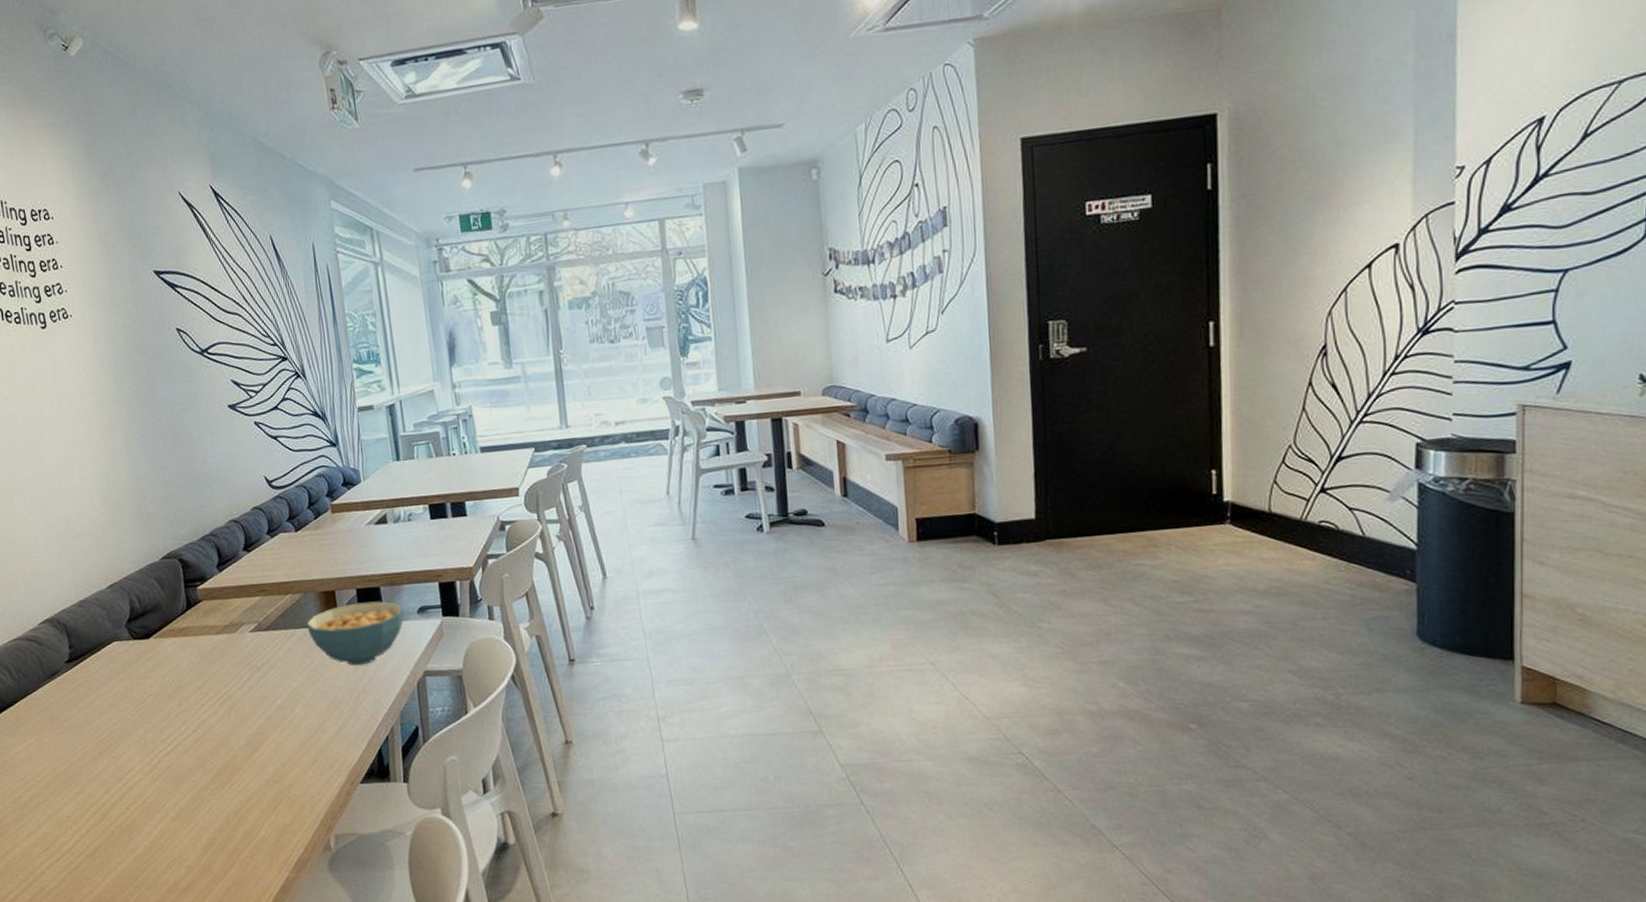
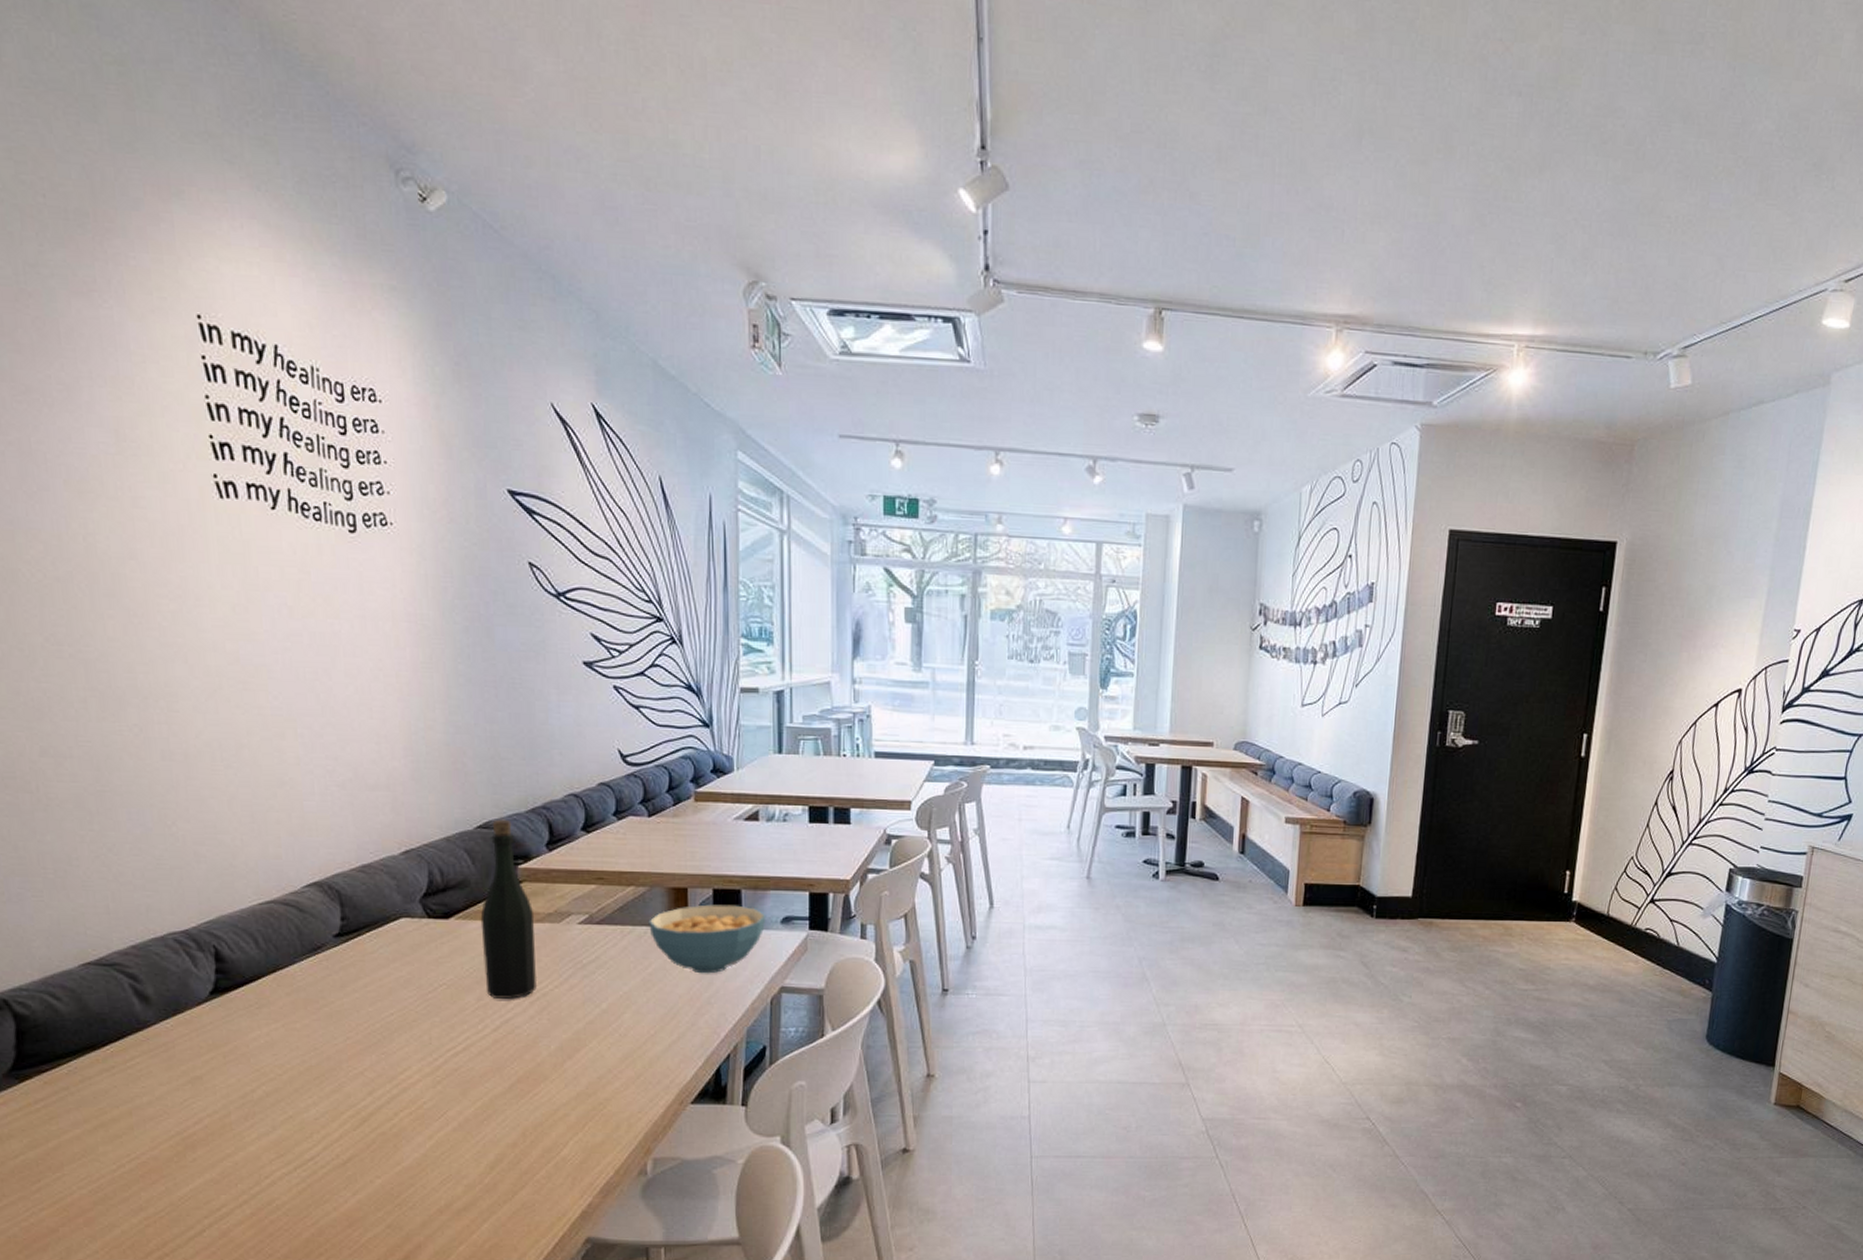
bottle: none [173,548,224,703] -> present [480,819,538,999]

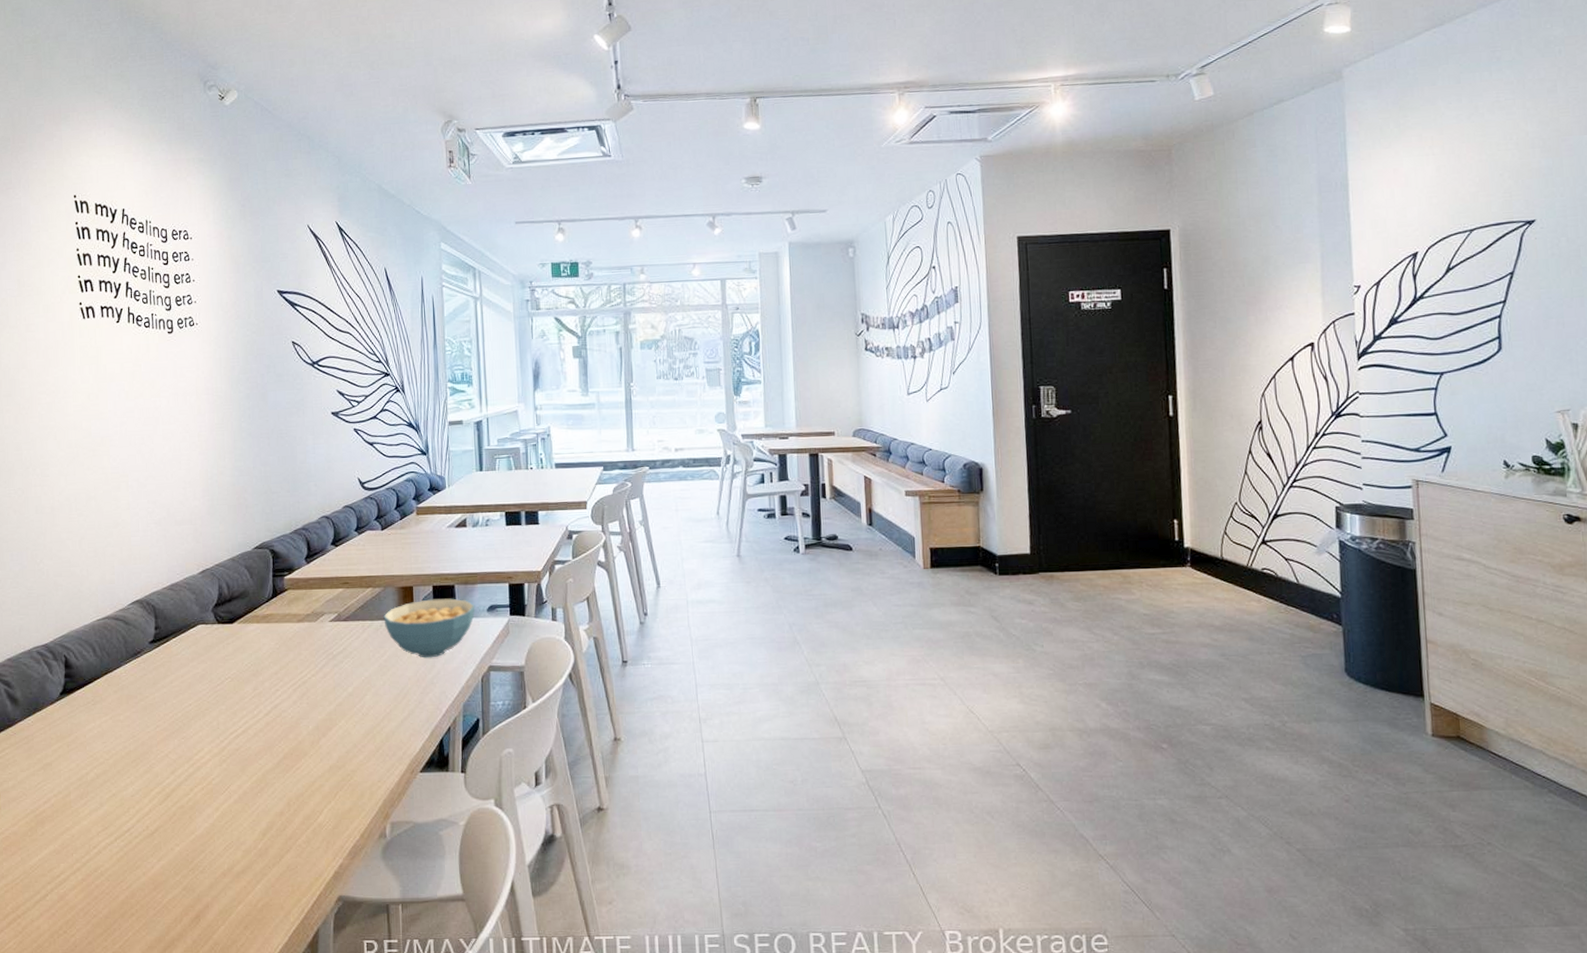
bottle: present [480,819,538,999] -> none [256,540,299,688]

